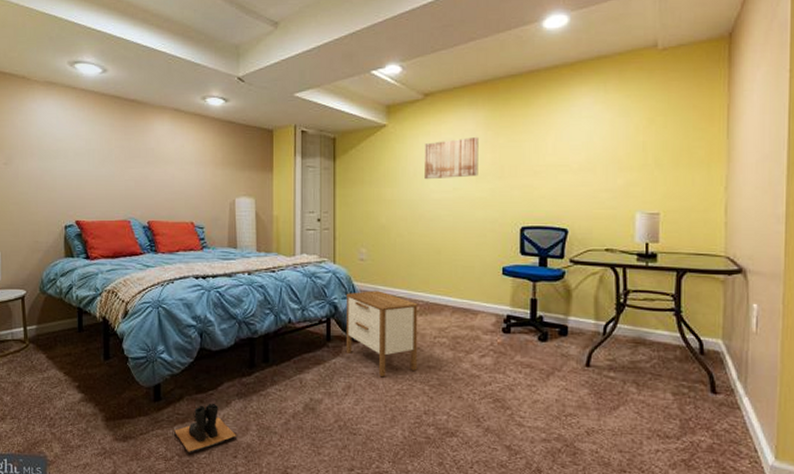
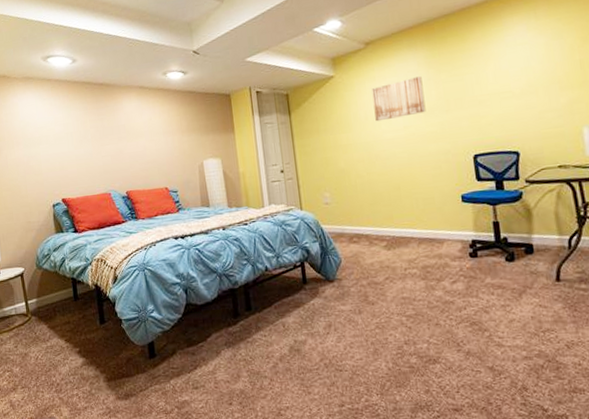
boots: present [173,403,238,453] -> none [170,354,231,405]
nightstand: present [346,290,418,377] -> none [315,231,392,313]

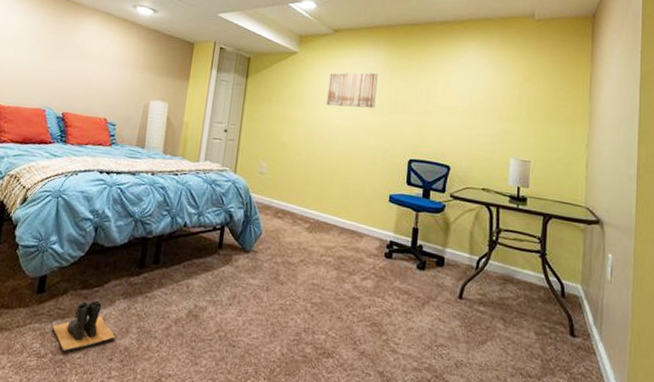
boots: none [170,354,231,405] -> present [51,300,117,352]

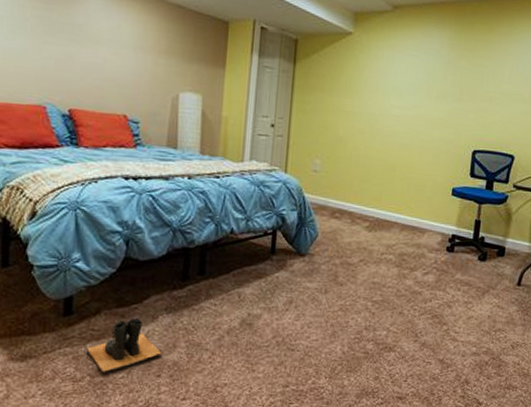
wall art: present [326,72,378,109] -> none [386,56,442,96]

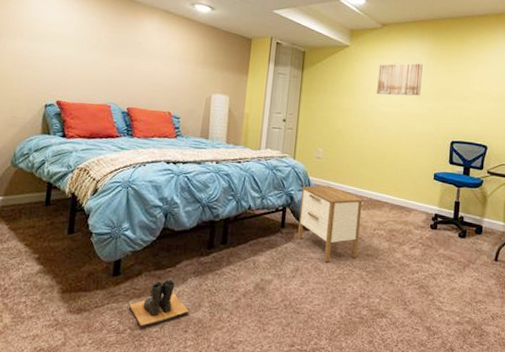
nightstand: none [291,204,369,293] -> present [298,185,363,263]
wall art: none [386,56,442,96] -> present [377,63,423,96]

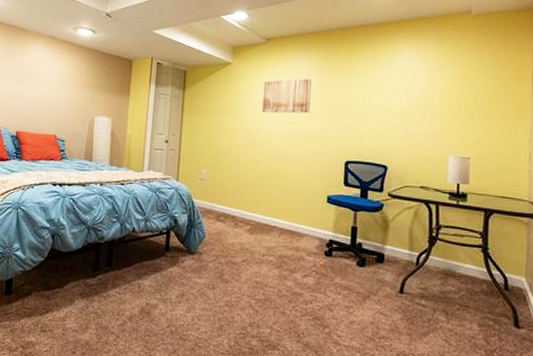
boots: present [128,279,190,327] -> none [20,300,78,346]
nightstand: present [298,185,363,263] -> none [183,208,250,289]

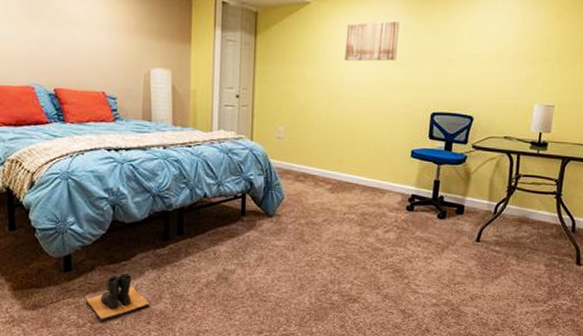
boots: none [20,300,78,346] -> present [85,273,151,320]

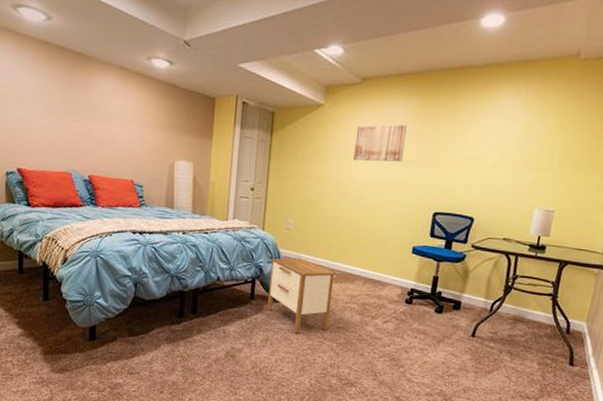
boots: present [85,273,151,320] -> none [106,345,165,387]
nightstand: none [260,168,331,250] -> present [267,258,335,334]

